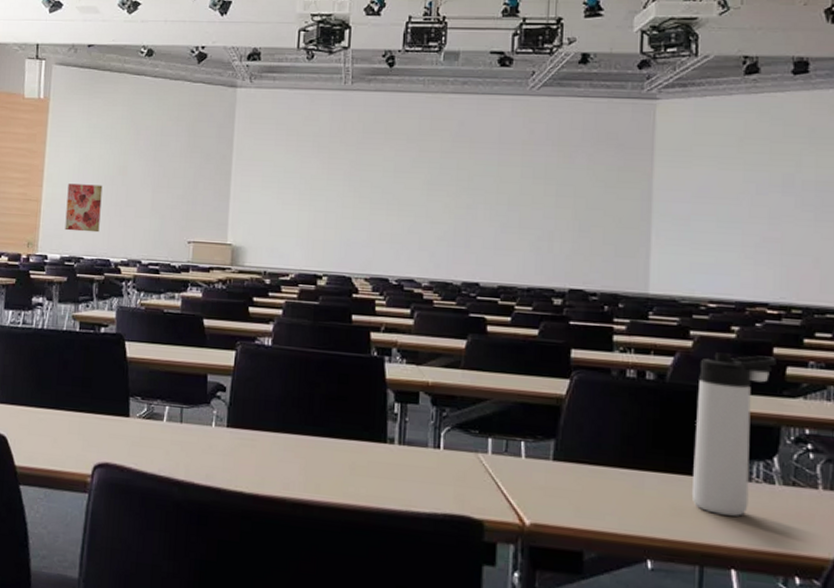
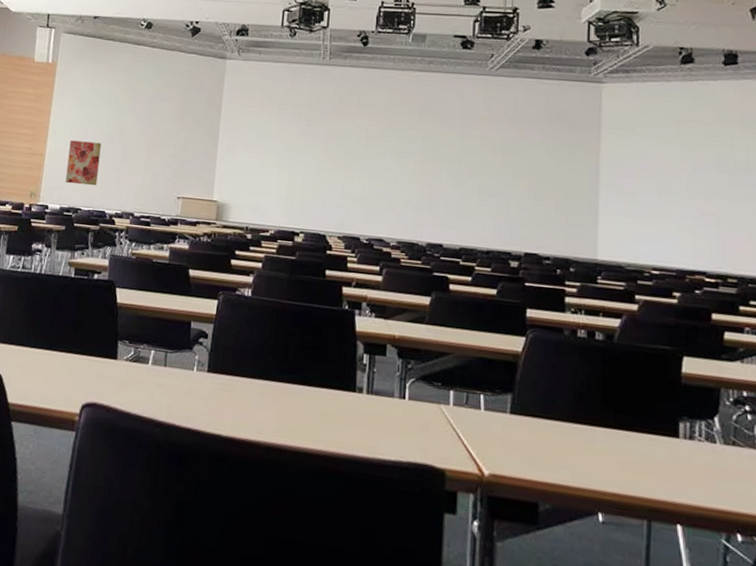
thermos bottle: present [691,352,776,516] -> none [639,316,715,473]

